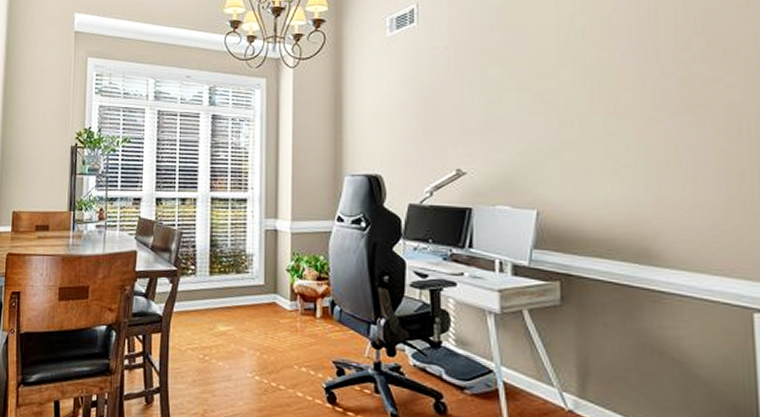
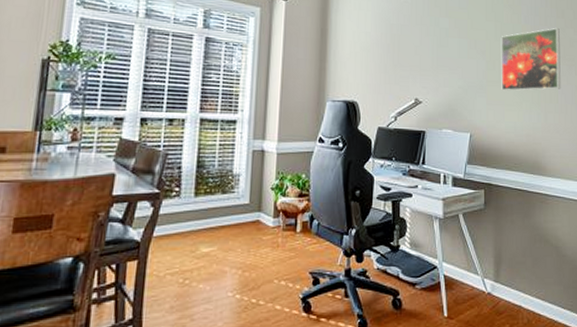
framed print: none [581,63,686,155] -> present [501,27,561,91]

